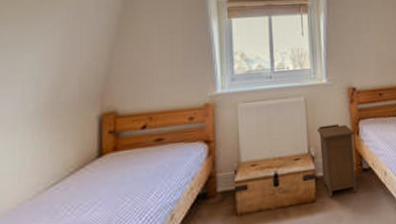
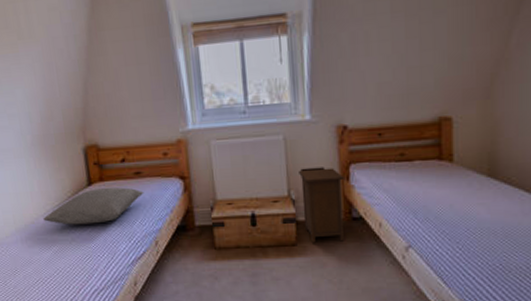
pillow: none [30,156,164,208] -> present [43,187,144,225]

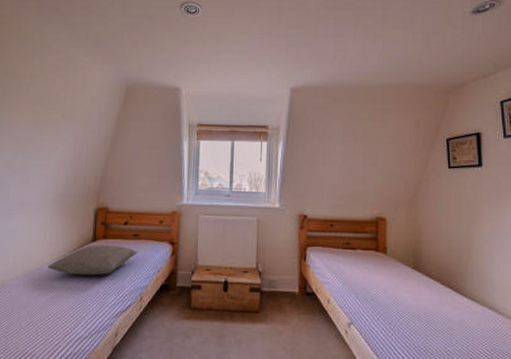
nightstand: present [299,167,345,243] -> none [267,246,303,313]

